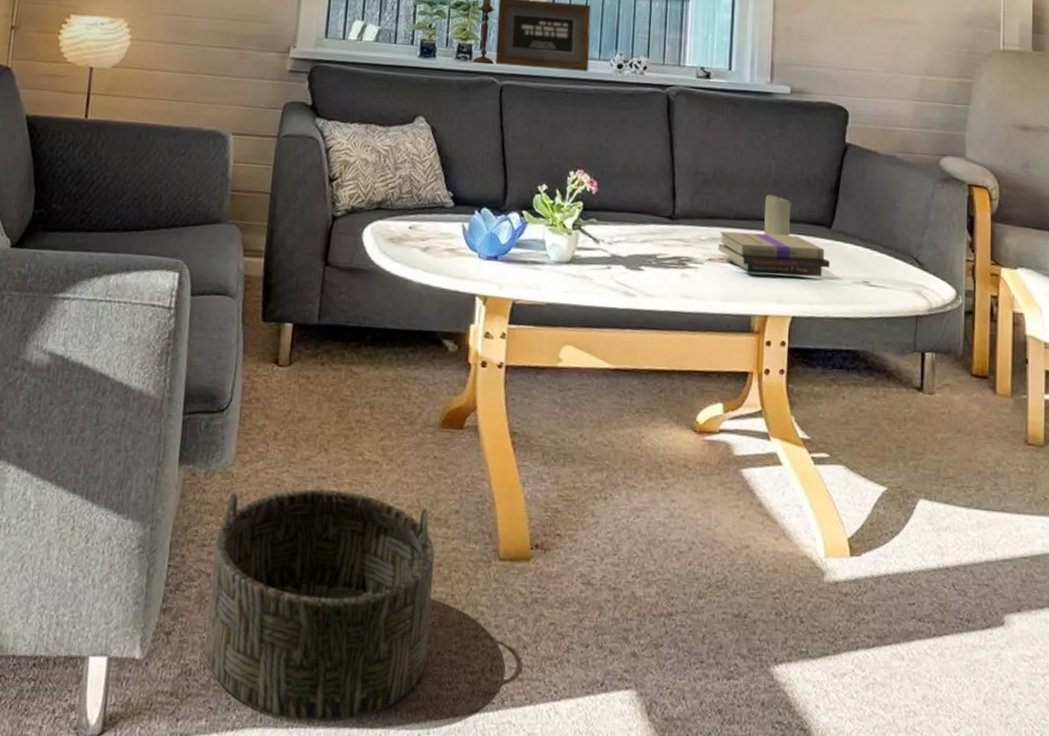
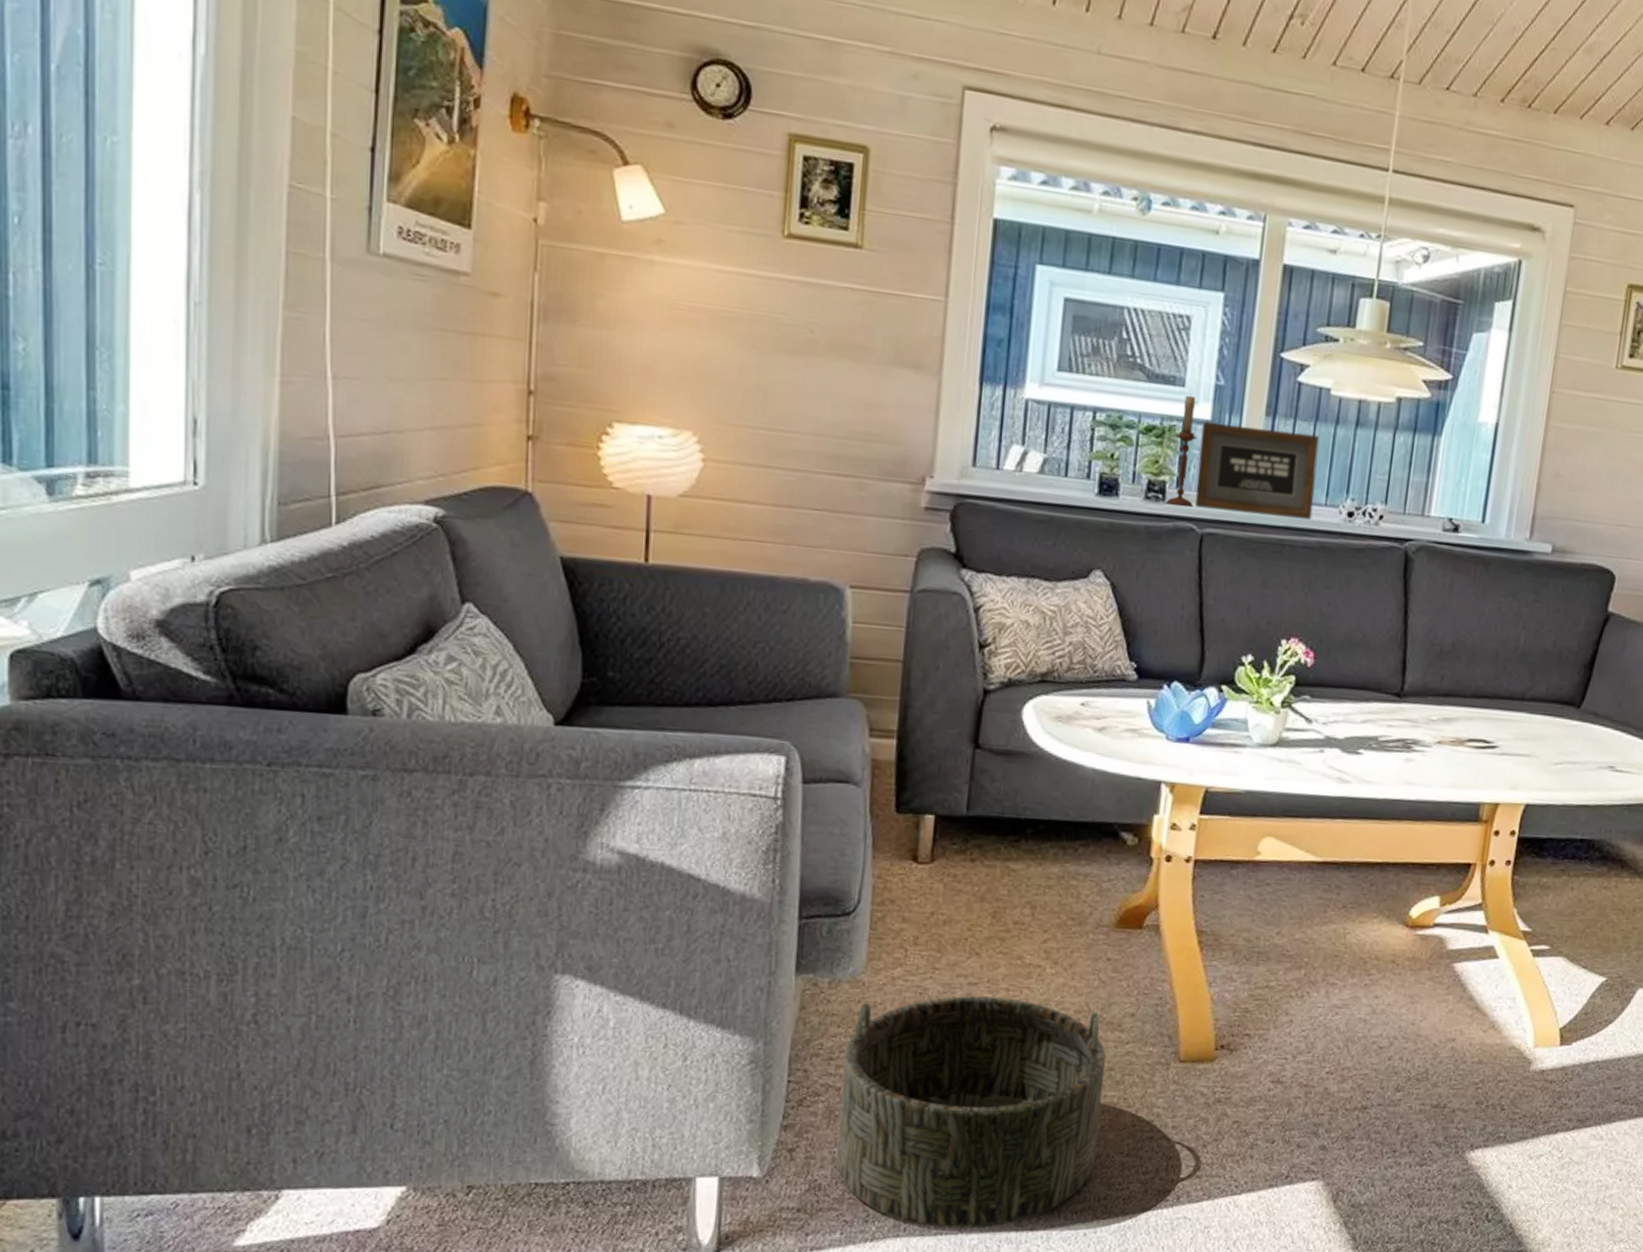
books: present [718,231,830,277] -> none [1450,711,1575,762]
candle: present [764,193,792,236] -> none [1504,668,1539,717]

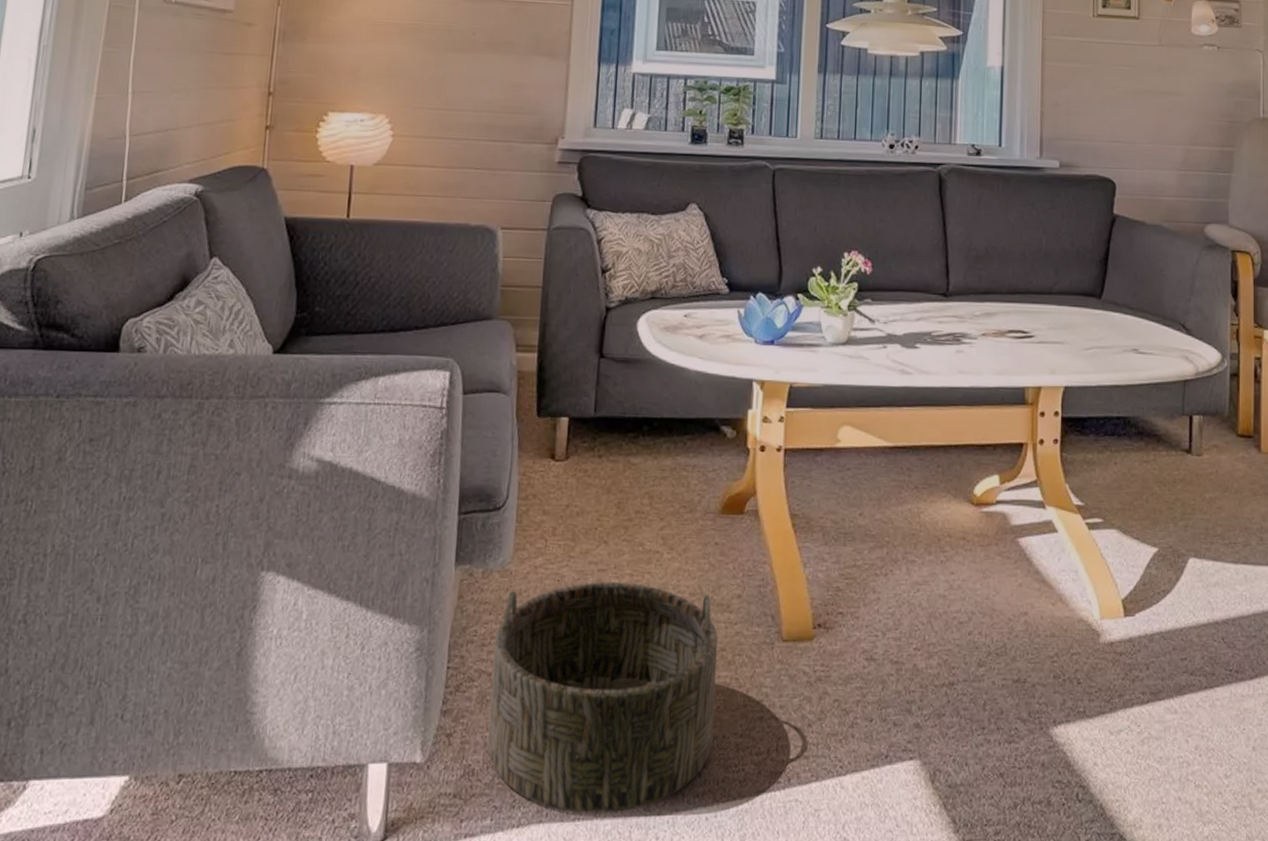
candlestick: present [1165,394,1197,508] -> none [743,60,766,149]
picture frame: present [1194,421,1319,520] -> none [766,80,862,153]

